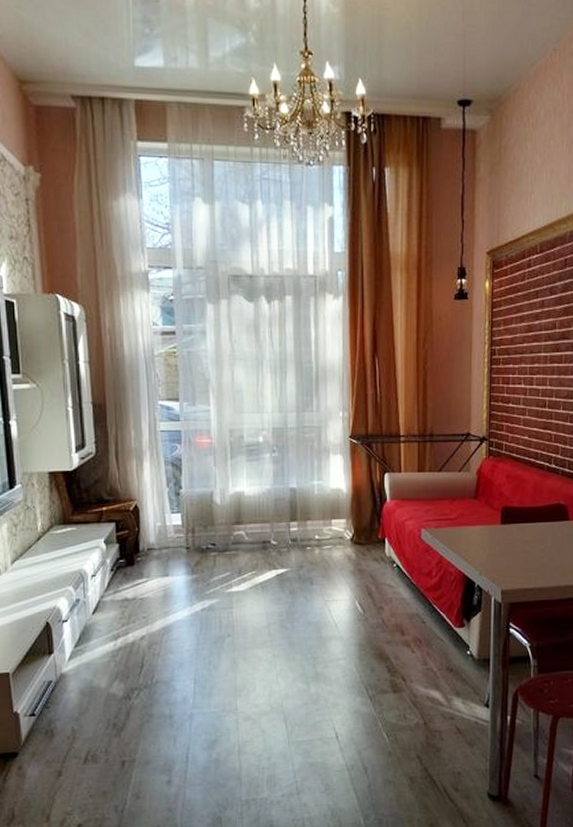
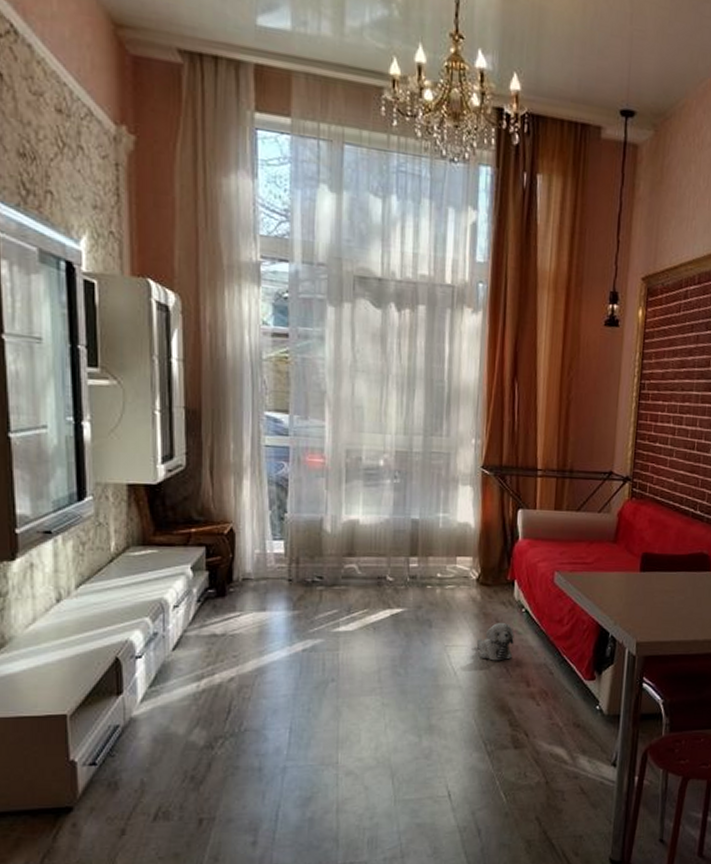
plush toy: none [353,578,388,613] -> present [476,623,514,661]

